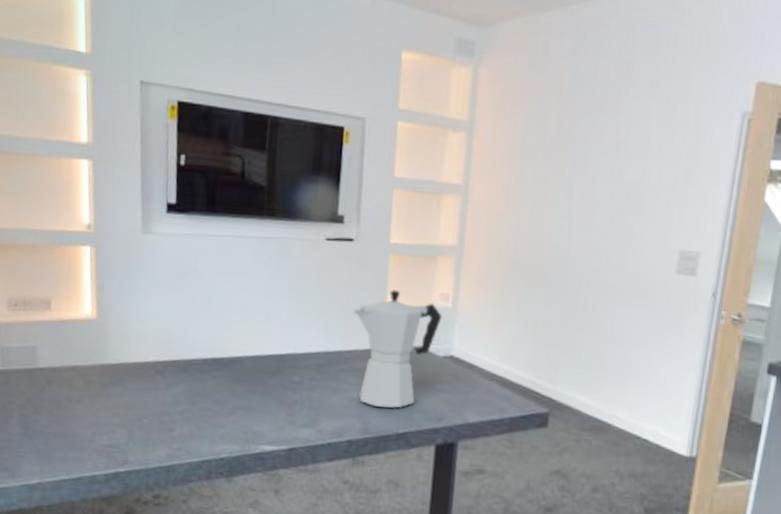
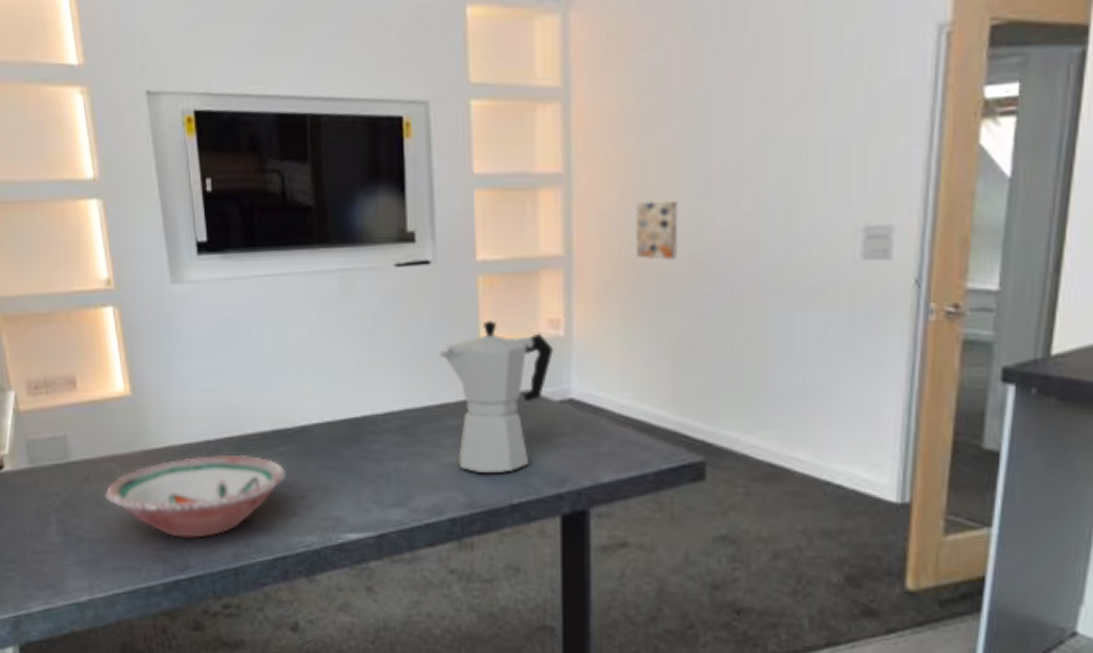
bowl: none [64,373,220,440] -> present [105,454,287,538]
wall art: none [511,212,547,260] -> present [635,200,679,261]

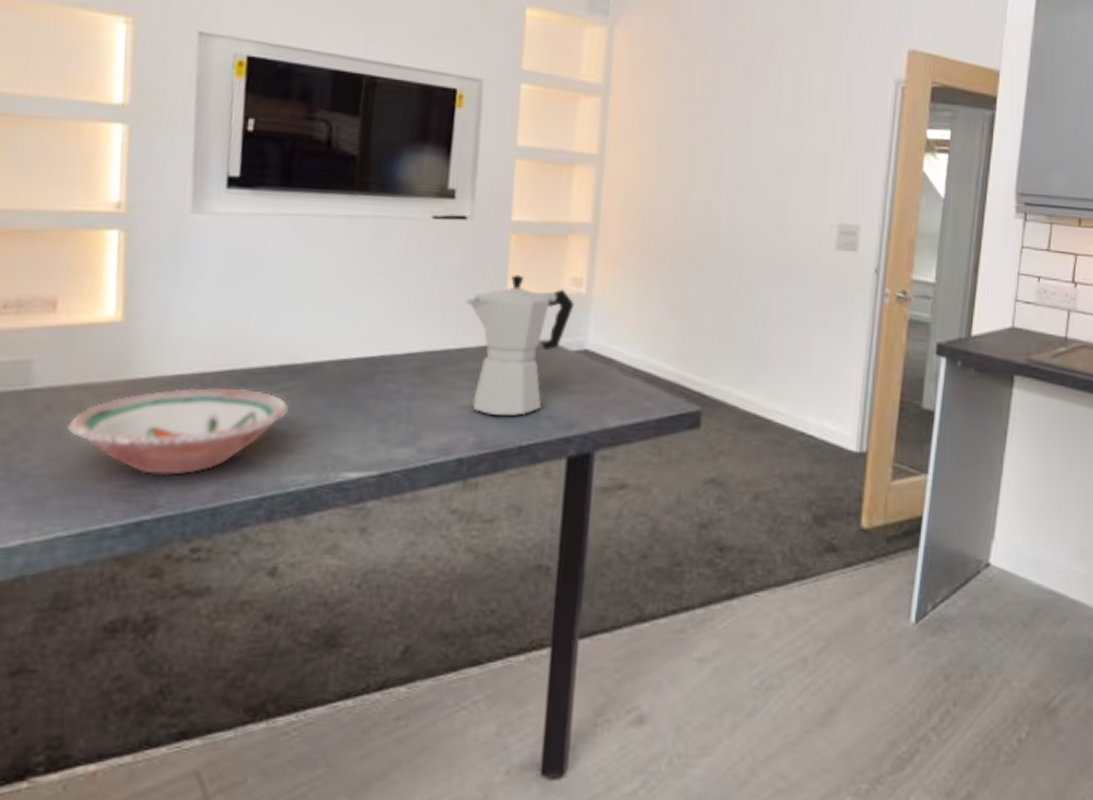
wall art: present [635,200,679,261] -> none [654,184,693,237]

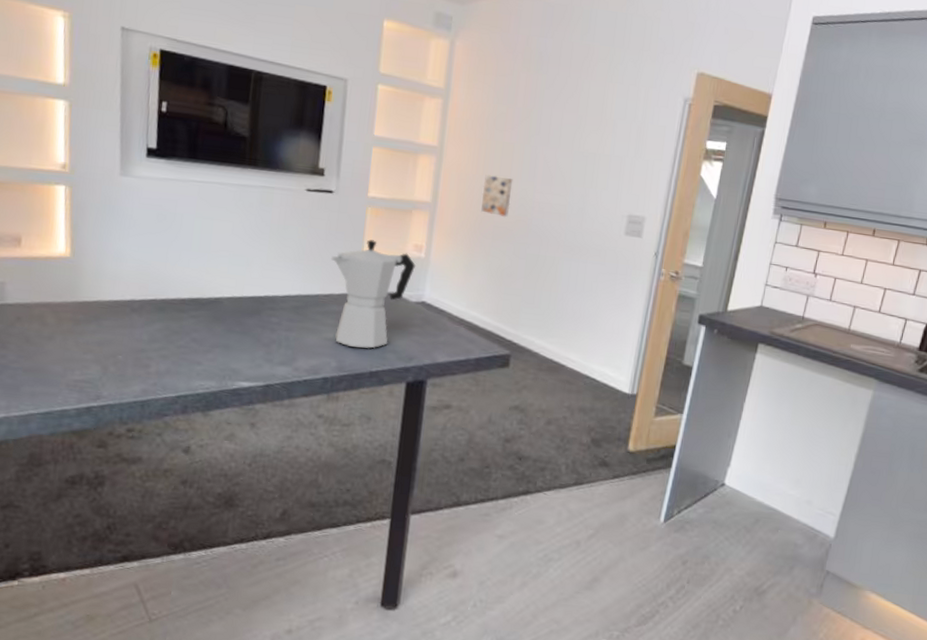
bowl: present [67,387,290,475] -> none [34,311,198,376]
wall art: none [654,184,693,237] -> present [480,174,513,218]

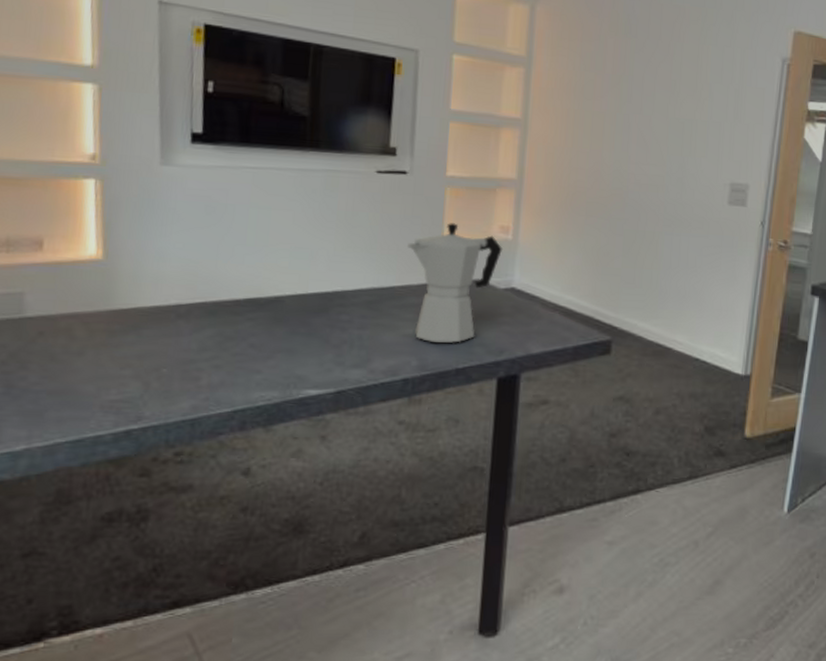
wall art: present [480,174,513,218] -> none [571,146,605,192]

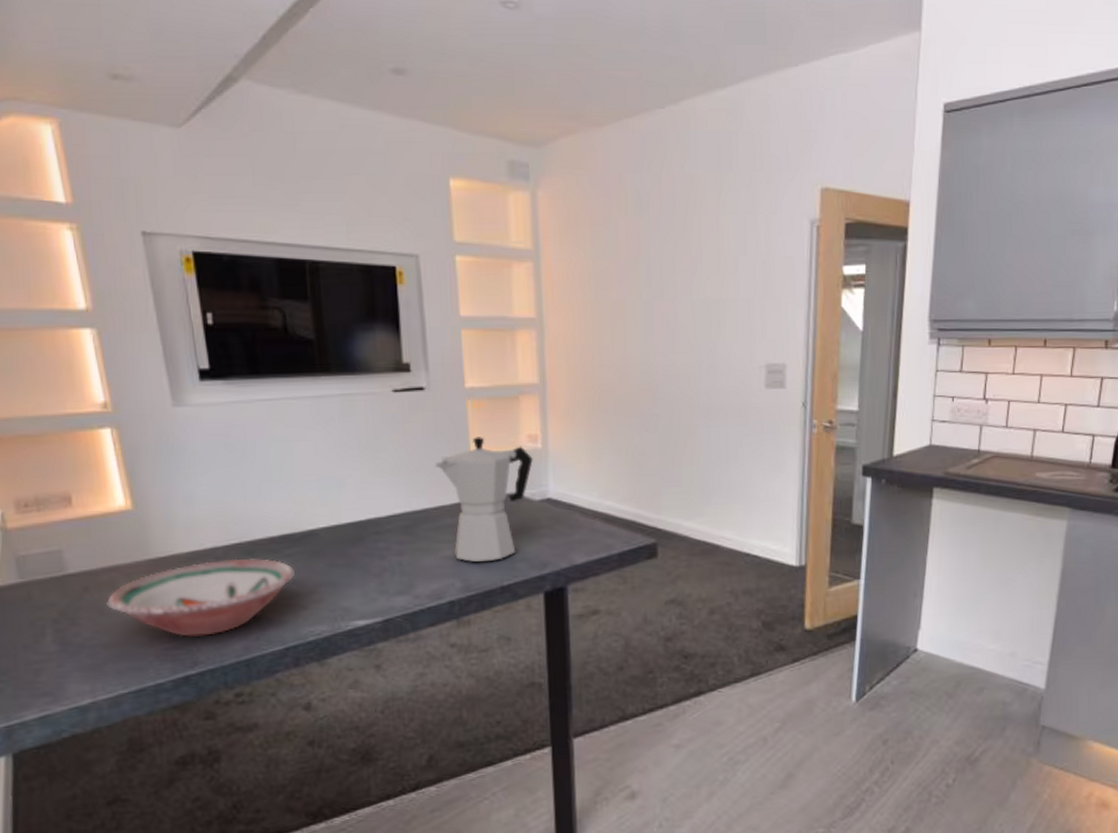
bowl: none [60,317,256,392] -> present [107,558,296,637]

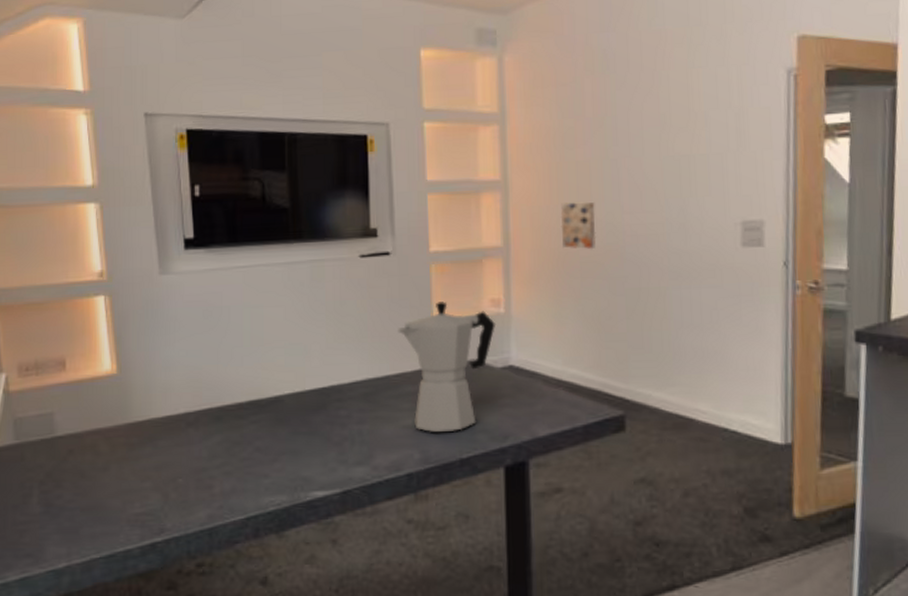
bowl: present [107,558,296,637] -> none [88,423,260,503]
wall art: none [595,341,630,389] -> present [560,201,596,250]

